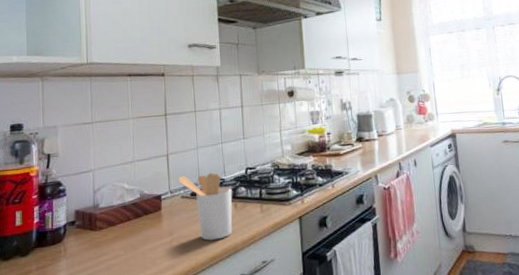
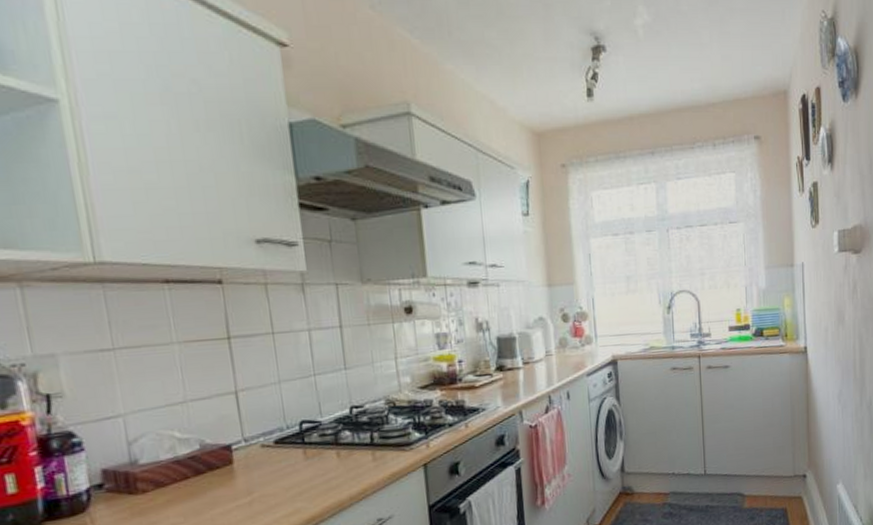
utensil holder: present [177,173,233,241] -> none [253,414,336,499]

